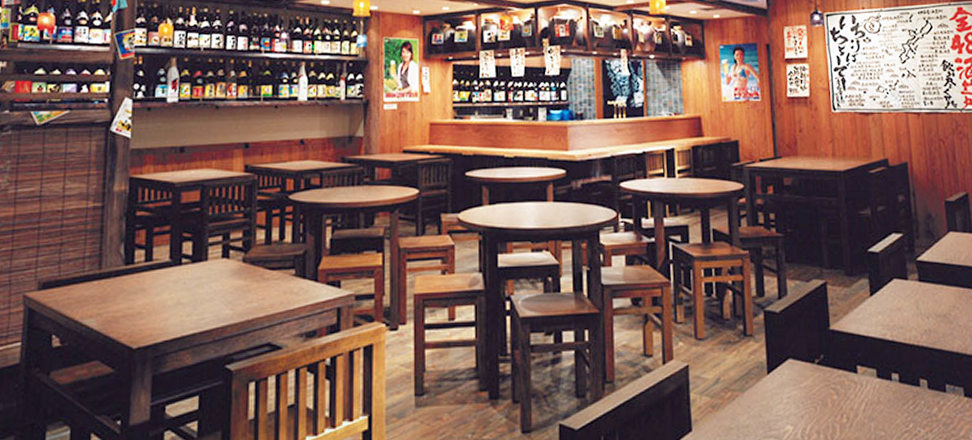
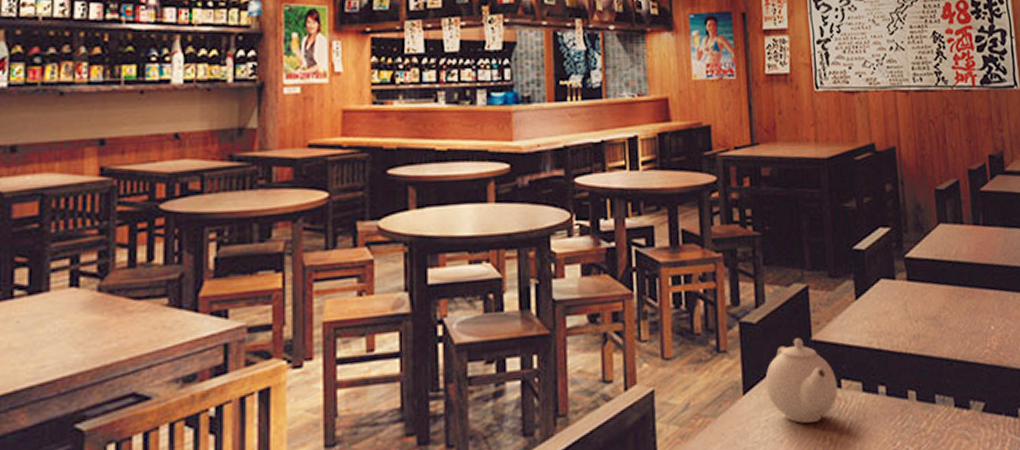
teapot: none [787,327,854,402] -> present [765,338,838,423]

